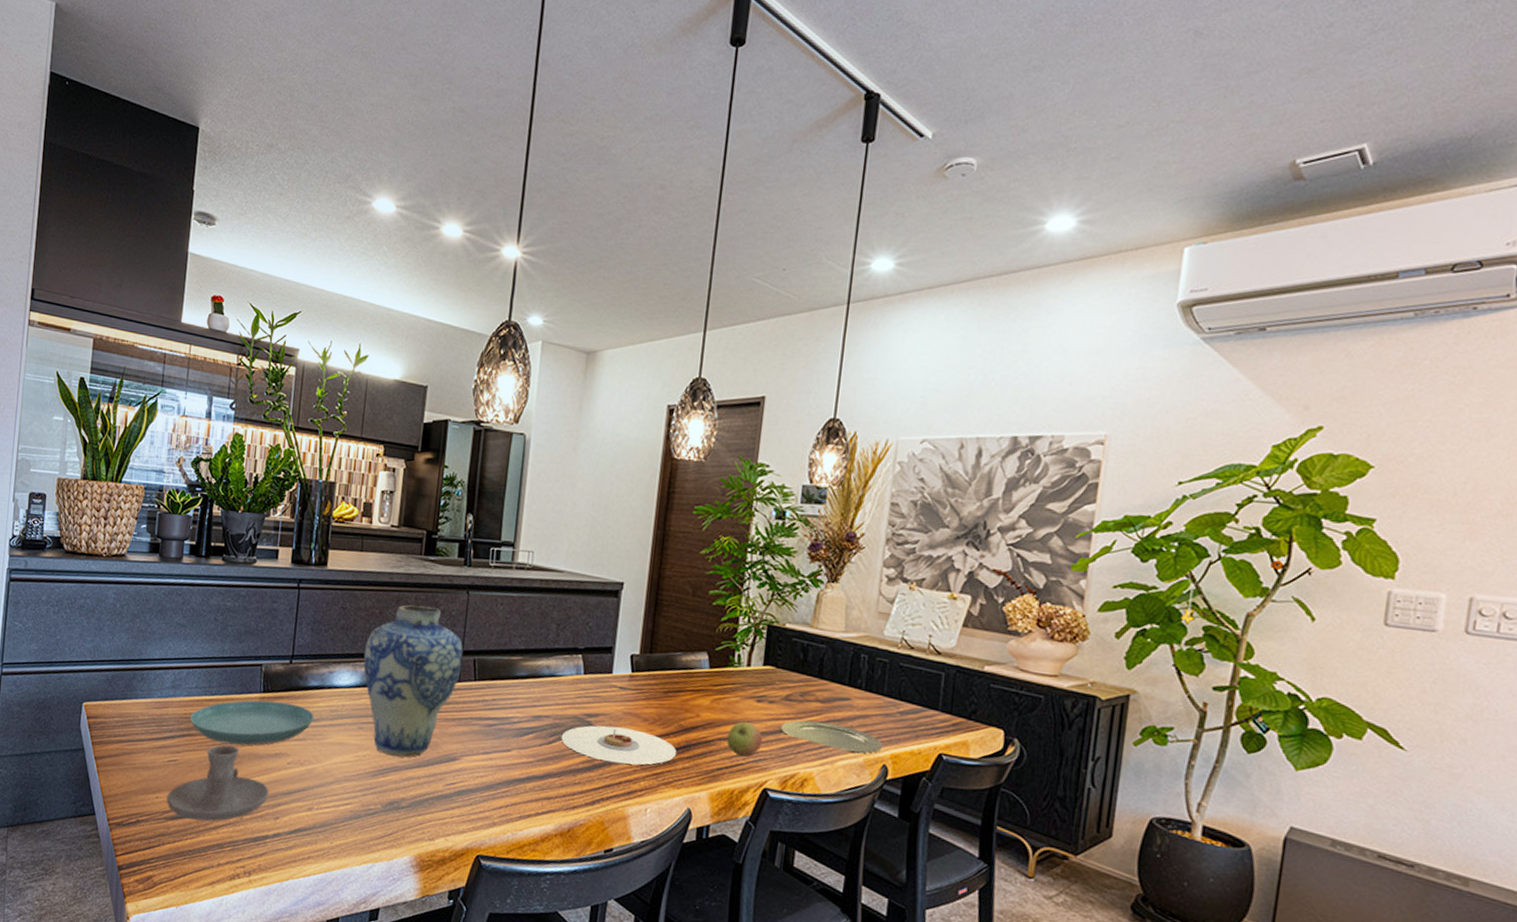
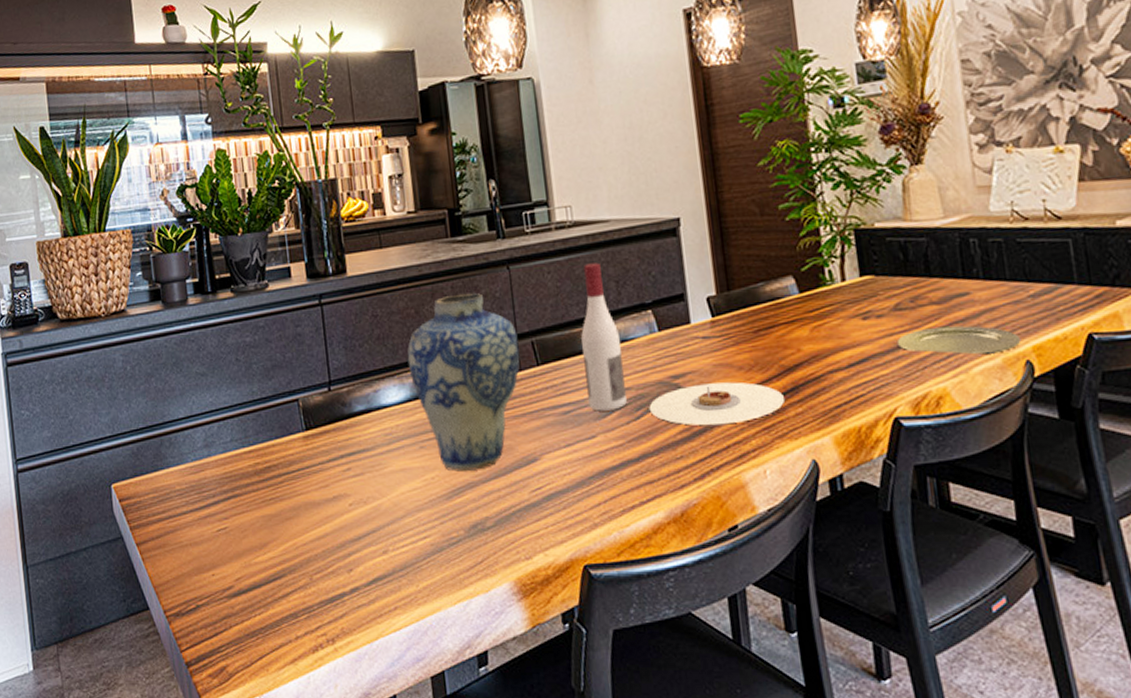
candle holder: present [166,745,269,822] -> none [223,498,336,592]
saucer: present [190,700,315,746] -> none [231,436,369,498]
wine bottle: none [511,604,550,732] -> present [581,262,627,411]
apple: present [726,721,763,758] -> none [837,345,881,387]

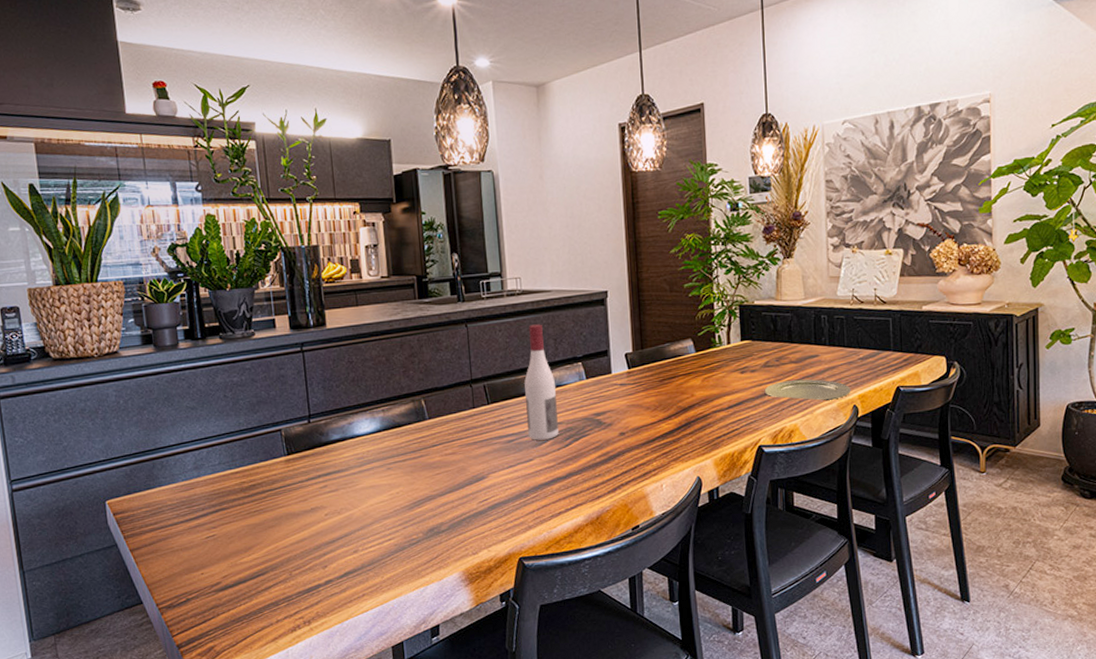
vase: present [407,293,520,472] -> none [378,346,474,487]
plate: present [649,382,784,426] -> none [576,418,679,451]

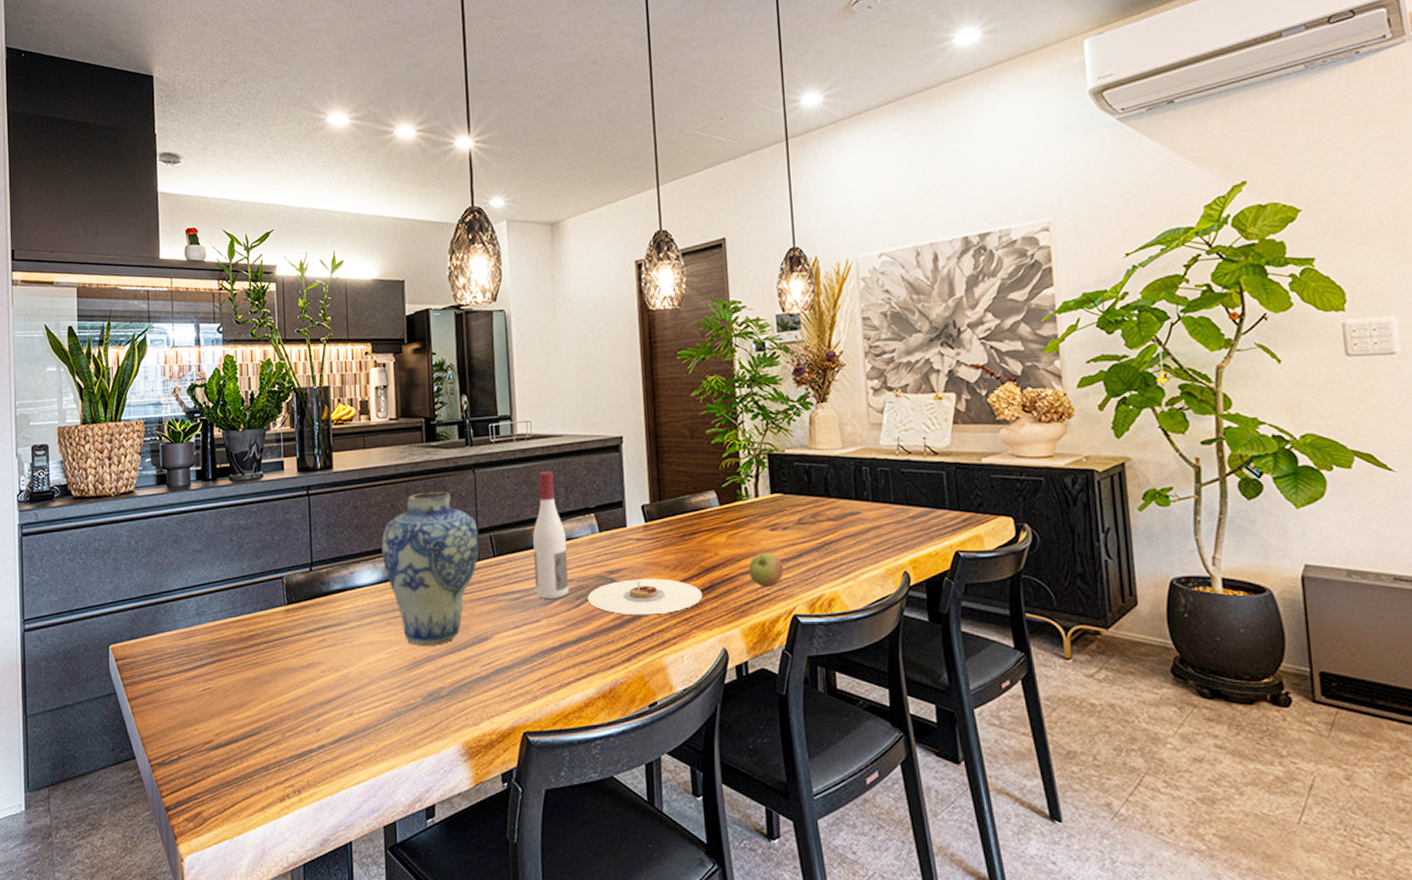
vase: none [378,346,474,487] -> present [381,492,479,646]
plate: none [576,418,679,451] -> present [587,578,702,615]
apple: none [720,392,752,424] -> present [748,552,784,588]
plate: present [764,379,851,401] -> none [798,539,901,565]

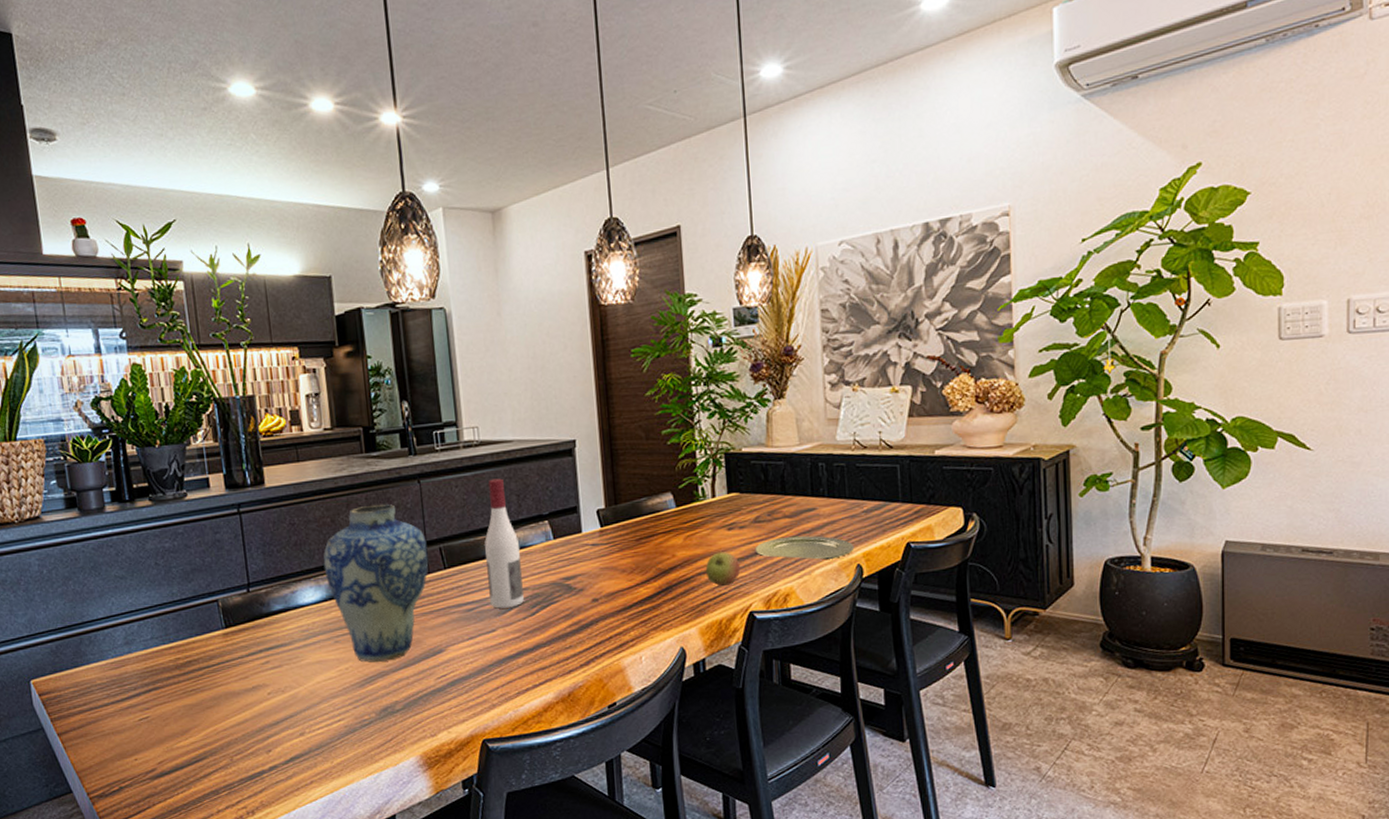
plate: present [587,578,702,615] -> none [543,582,659,620]
plate: none [798,539,901,565] -> present [755,535,855,560]

